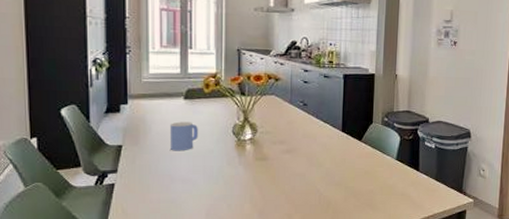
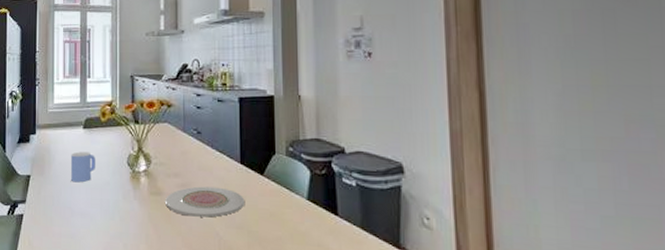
plate: none [269,151,344,178] -> present [164,186,245,218]

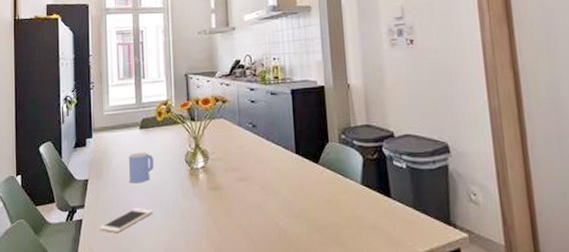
cell phone: none [39,207,93,230] -> present [99,208,153,232]
plate: present [164,186,245,218] -> none [223,178,302,209]

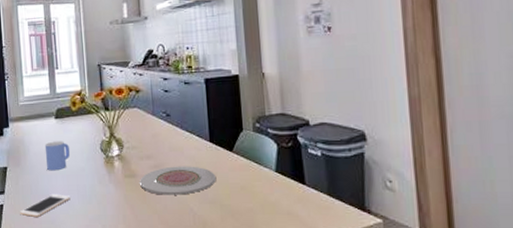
plate: none [223,178,302,209] -> present [139,166,217,195]

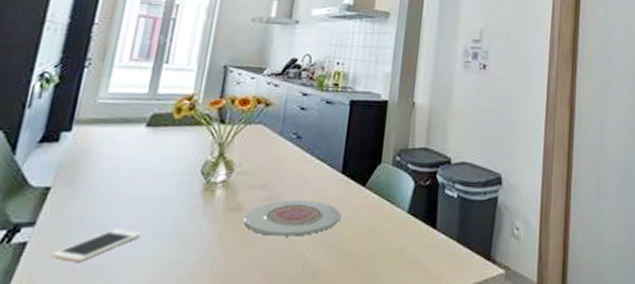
mug: present [44,141,70,171] -> none [114,156,157,197]

